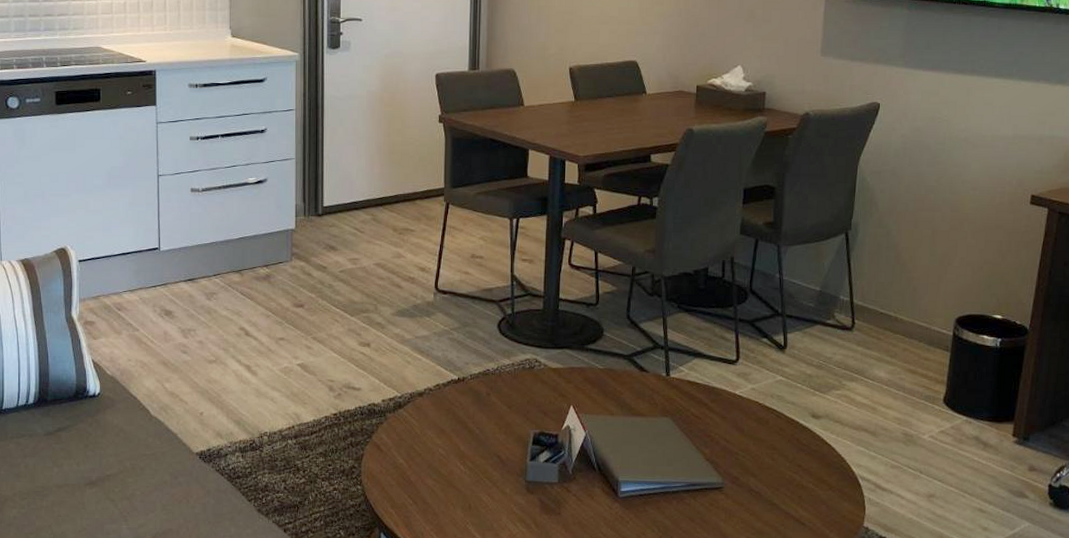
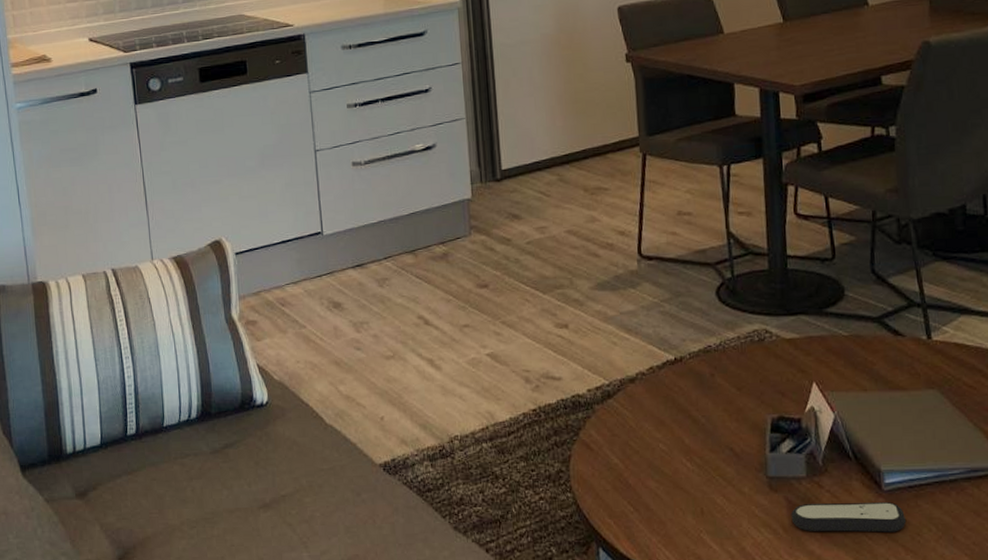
remote control: none [542,504,635,531] -> present [791,501,907,533]

